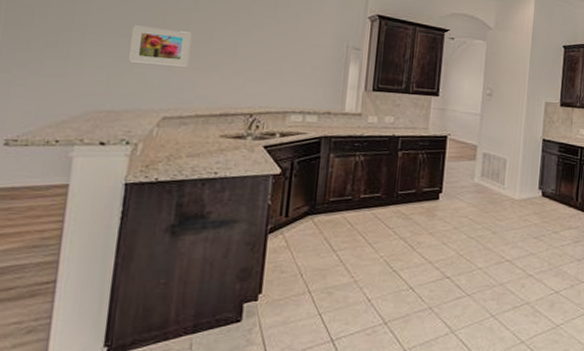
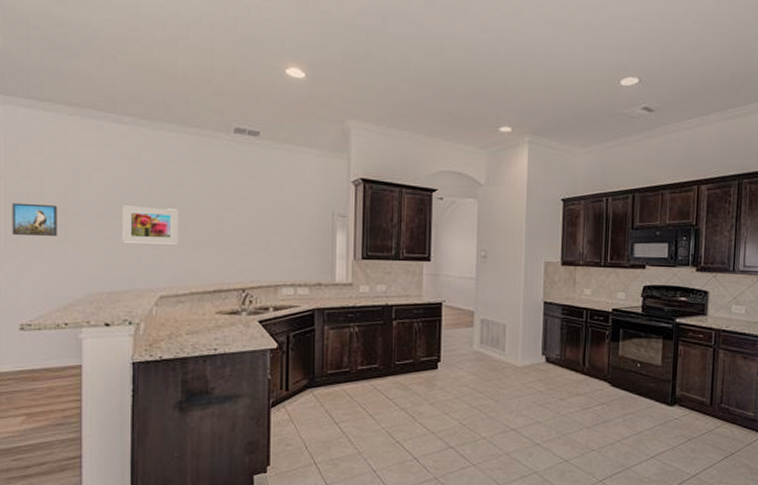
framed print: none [9,15,62,51] -> present [12,202,57,236]

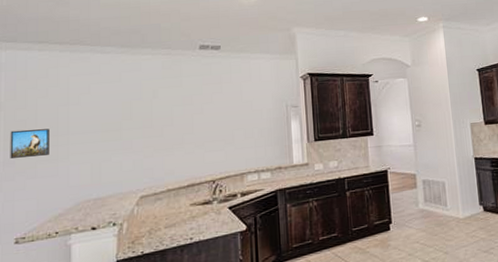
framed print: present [122,205,178,245] -> none [106,118,155,153]

